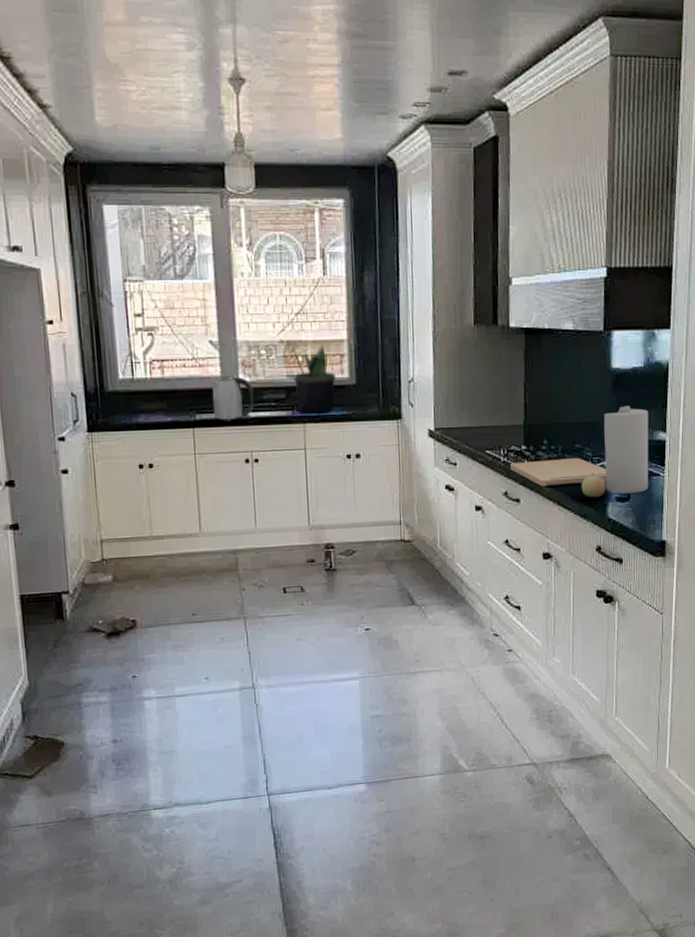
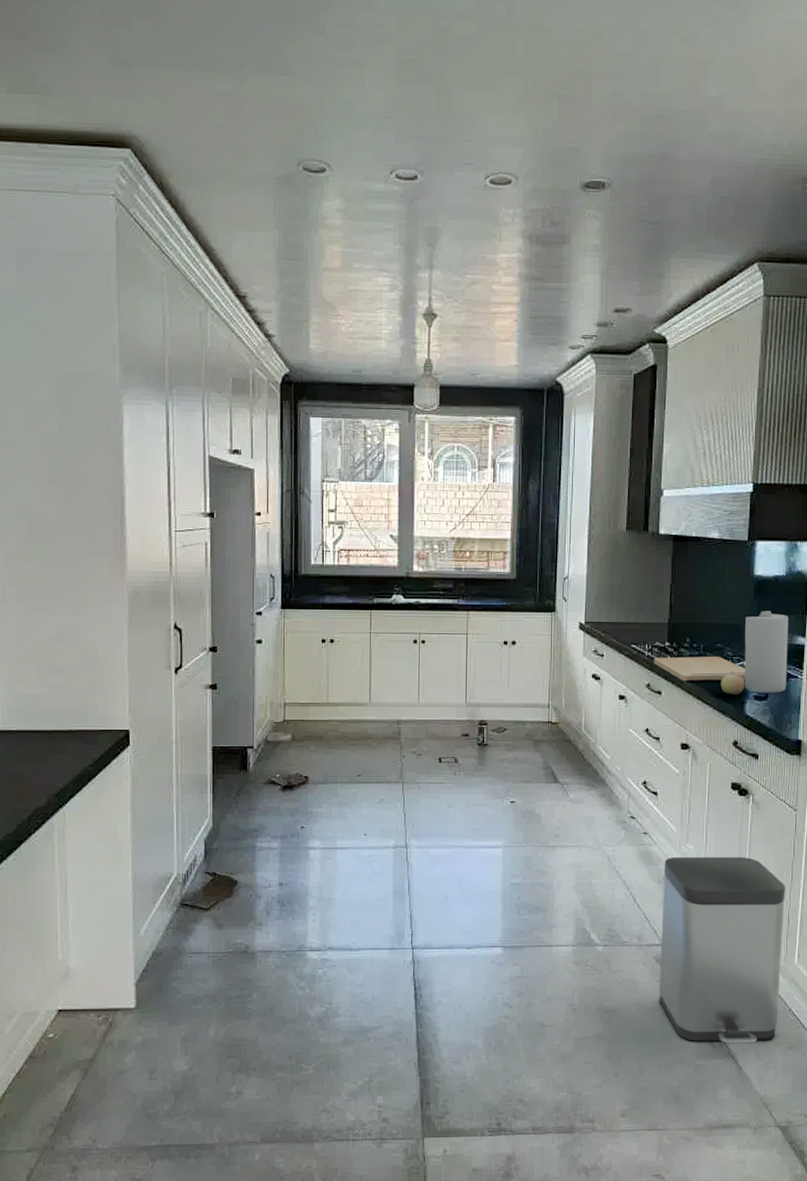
kettle: present [211,375,255,423] -> none [389,565,426,607]
planter: present [291,344,337,414] -> none [460,542,499,603]
pedal bin: none [531,665,654,858] -> present [659,856,785,1044]

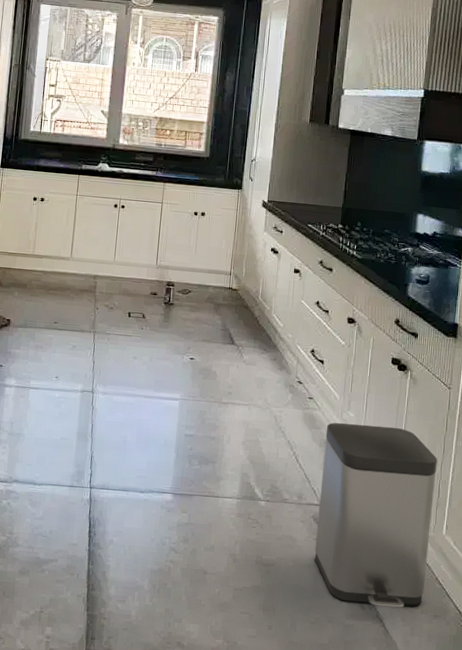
cutting board: present [654,656,746,682] -> none [327,237,410,265]
fruit: present [721,671,745,695] -> none [386,255,409,278]
paper towel holder: present [744,611,789,693] -> none [408,203,451,279]

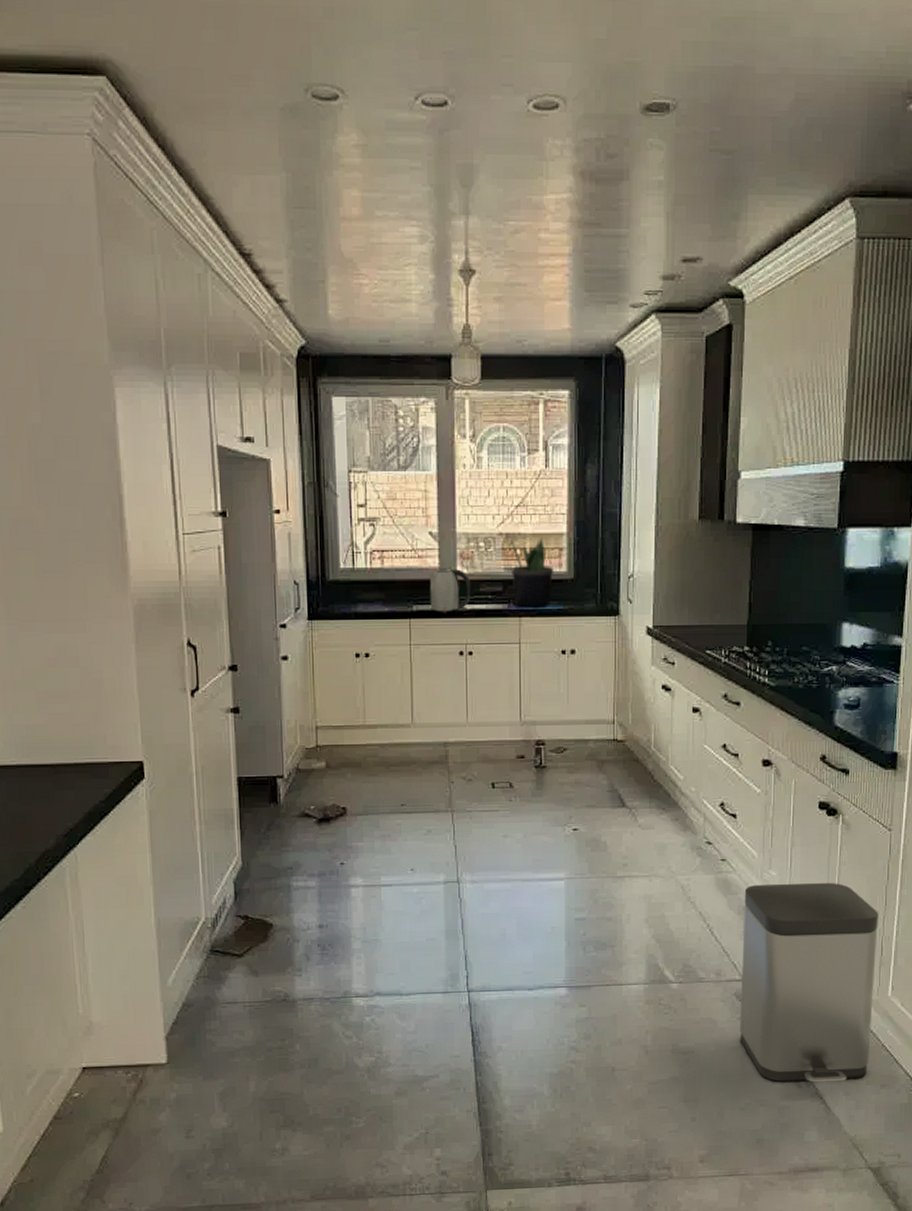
kettle: none [95,138,129,175] -> present [429,567,471,615]
planter: none [160,121,195,177] -> present [510,538,554,608]

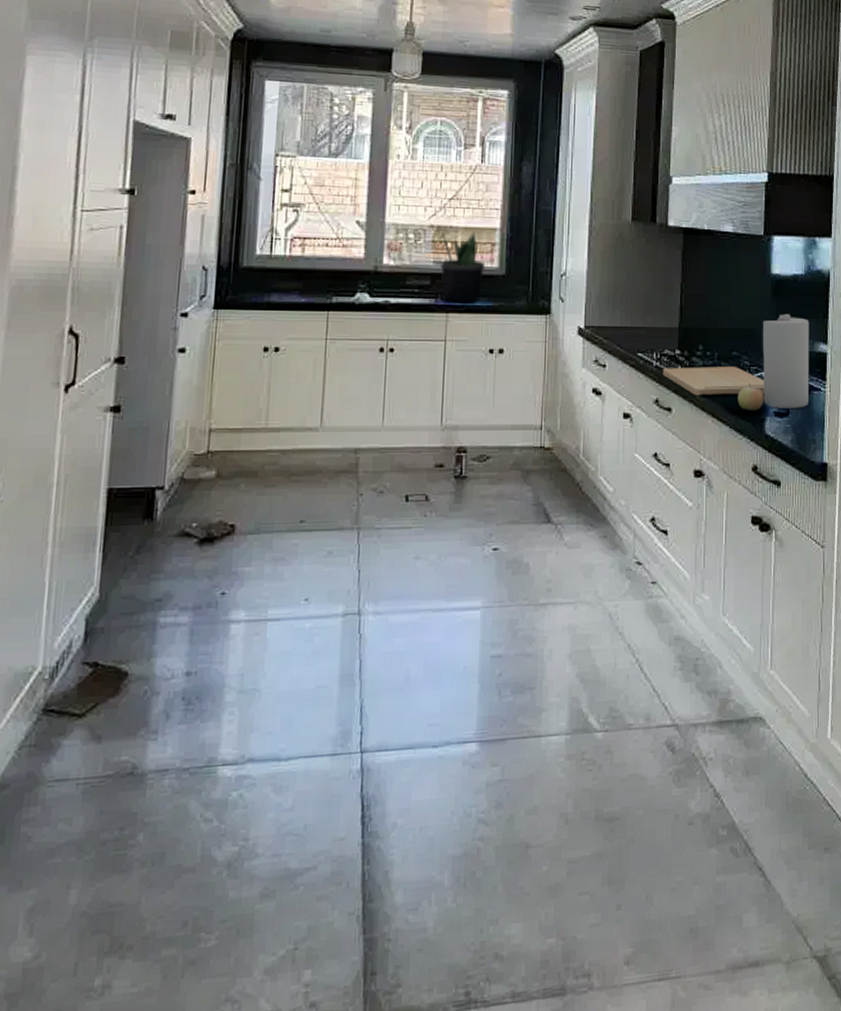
kettle: present [429,567,471,615] -> none [351,257,398,308]
cutting board: none [732,661,835,690] -> present [663,367,764,396]
pedal bin: present [739,882,879,1084] -> none [671,606,815,852]
fruit: none [807,677,834,704] -> present [737,384,764,411]
paper towel holder: none [833,608,884,701] -> present [762,314,810,408]

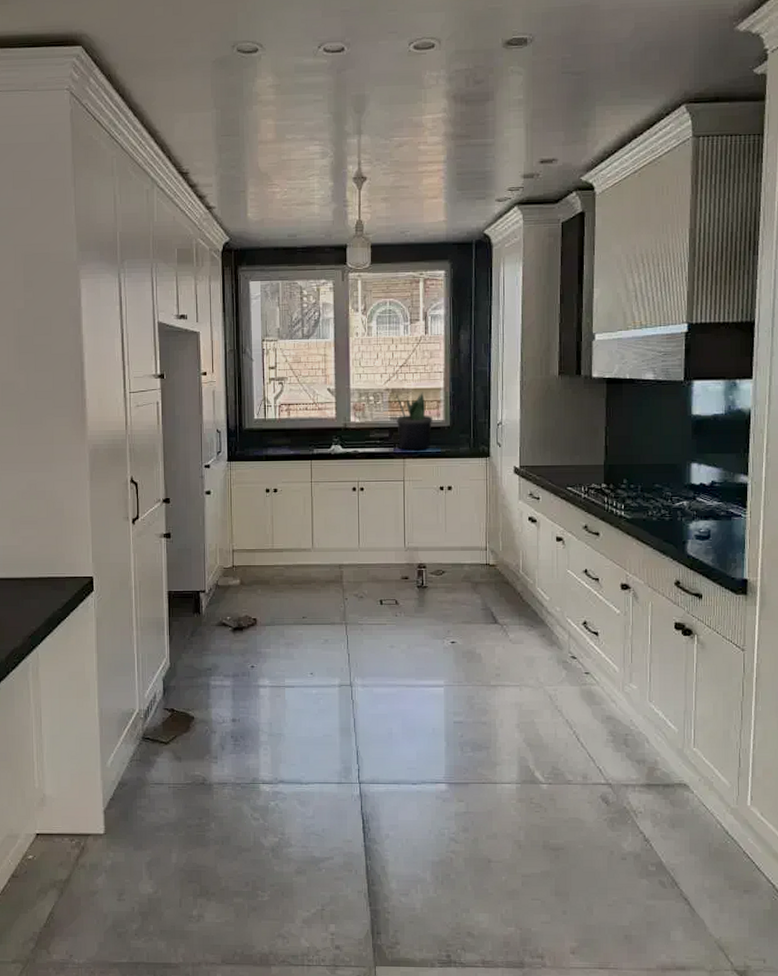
cutting board: present [663,367,764,396] -> none [591,497,686,522]
fruit: present [737,384,764,411] -> none [660,511,686,535]
paper towel holder: present [762,314,810,408] -> none [683,450,730,532]

